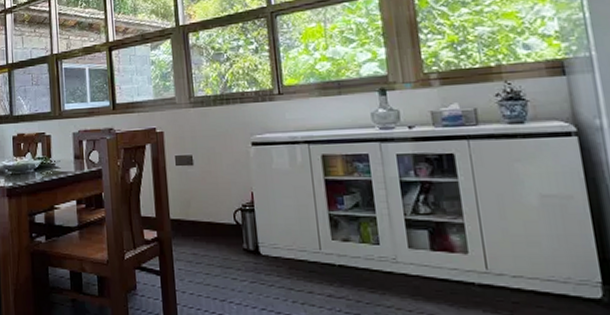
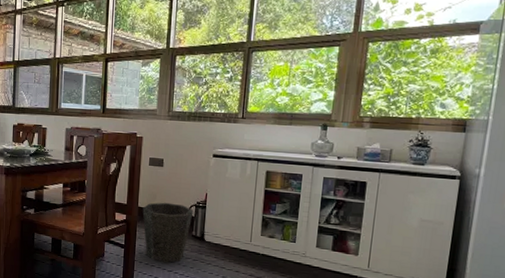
waste bin: none [176,209,240,289] -> present [142,202,194,263]

